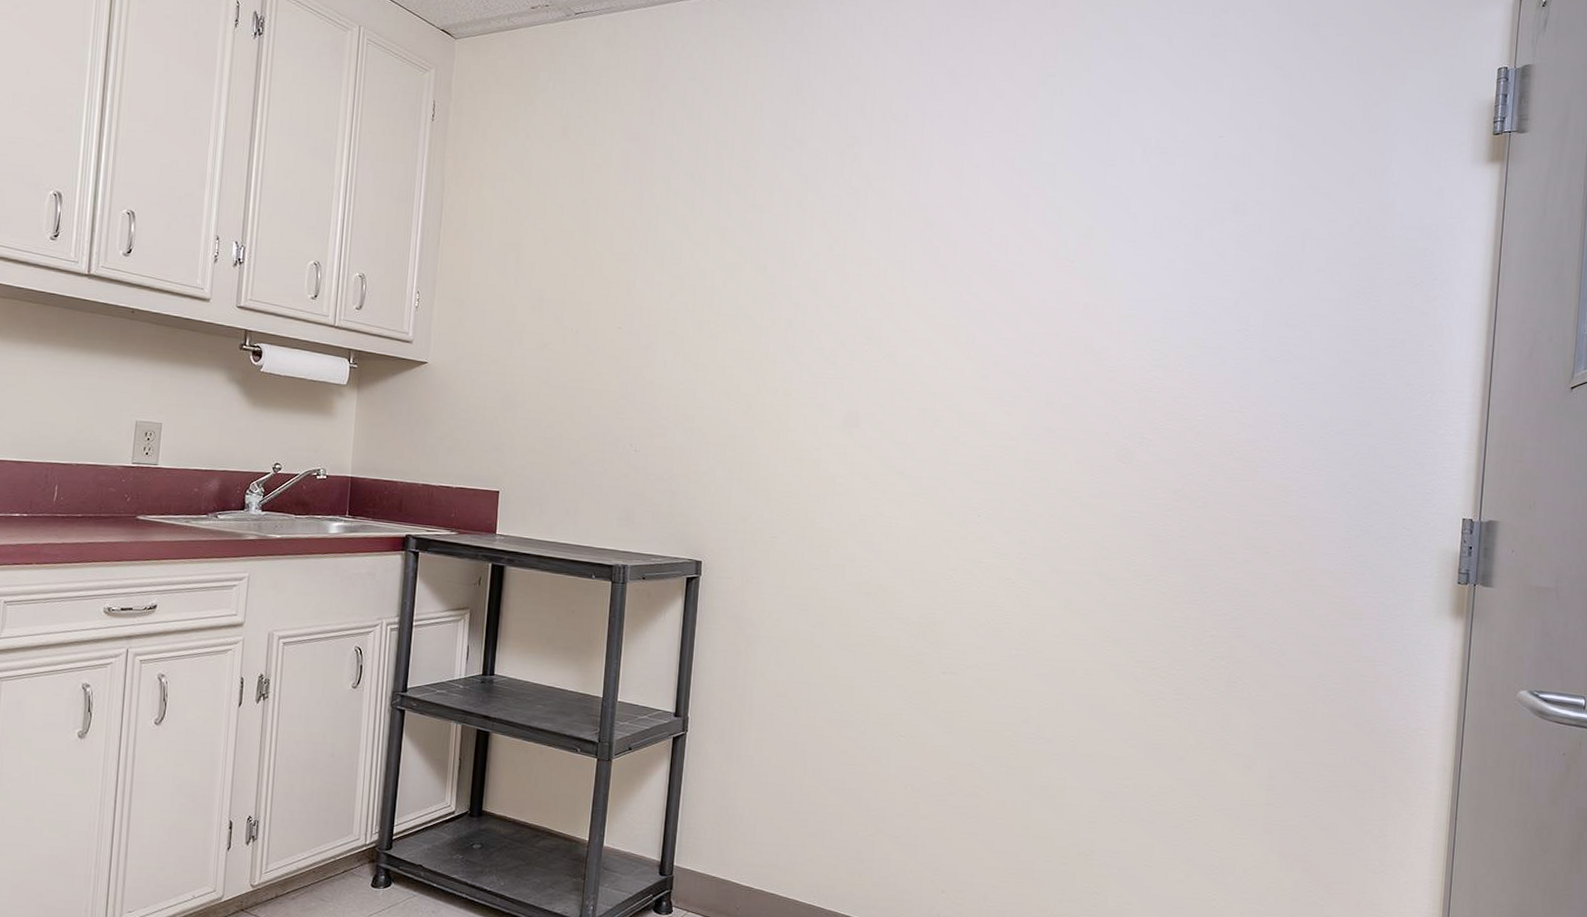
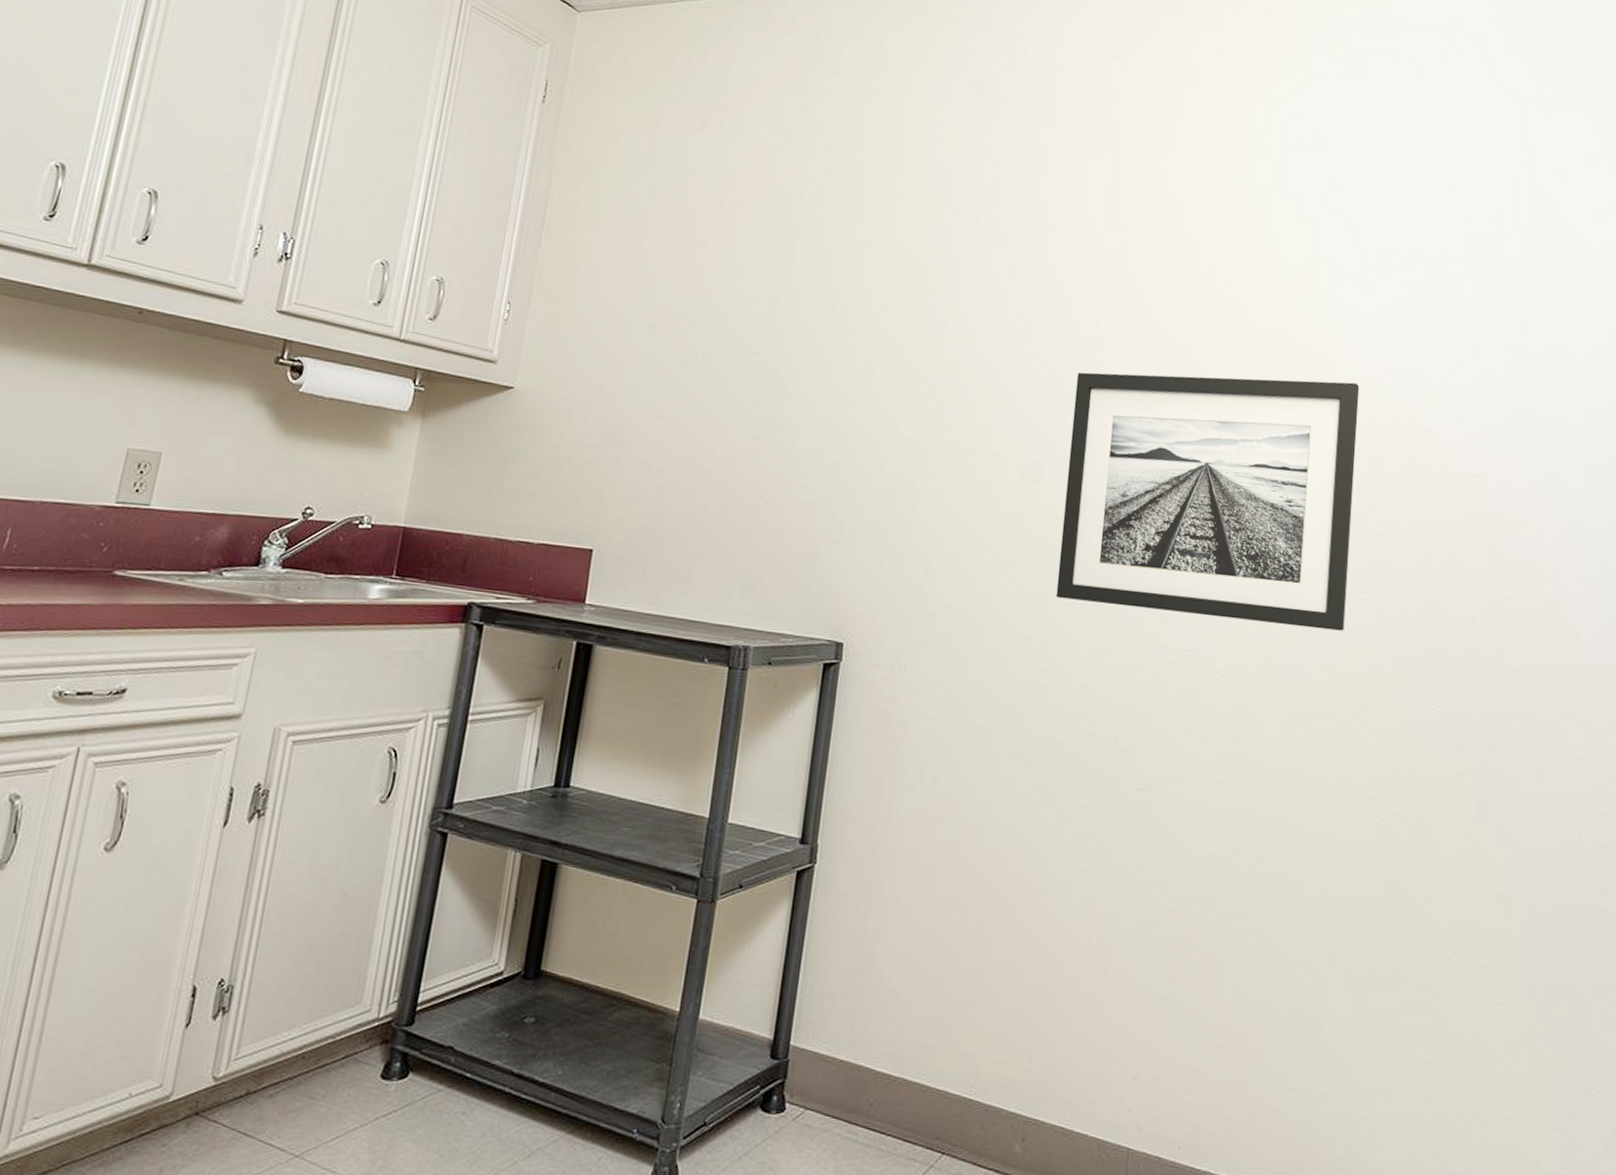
wall art: none [873,333,1133,544] -> present [1056,372,1360,631]

